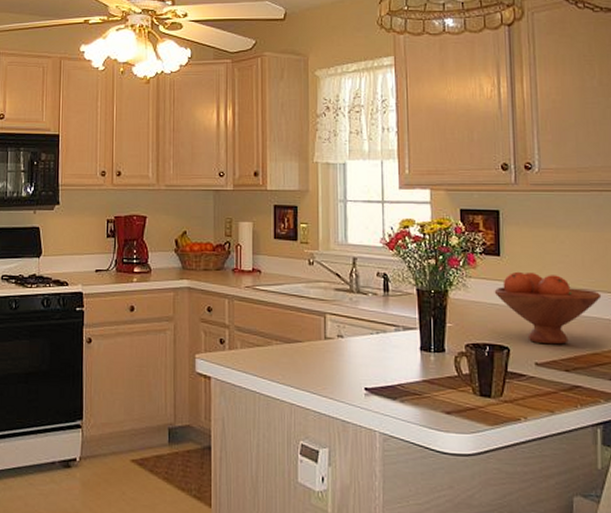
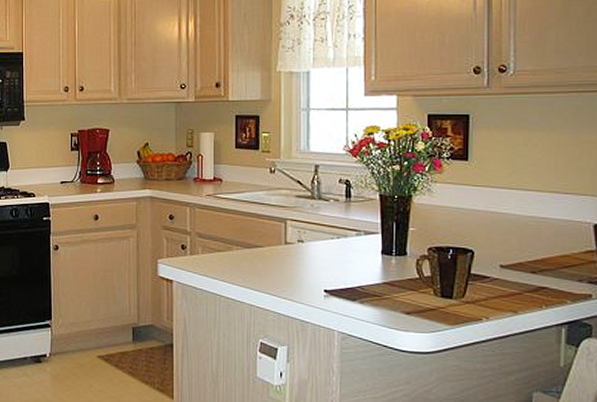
fruit bowl: present [494,271,602,345] -> none [460,175,575,247]

